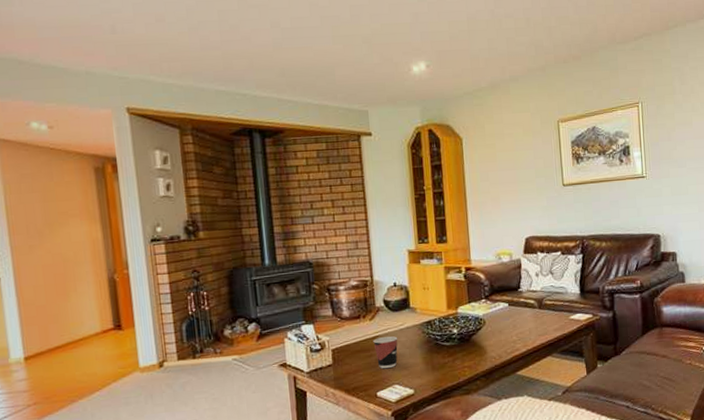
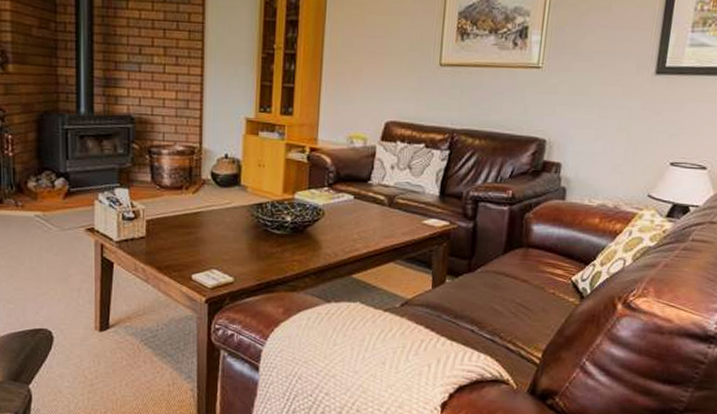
cup: present [373,336,398,369] -> none [194,213,223,250]

